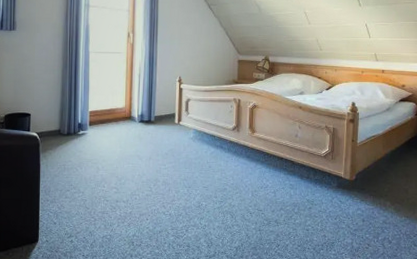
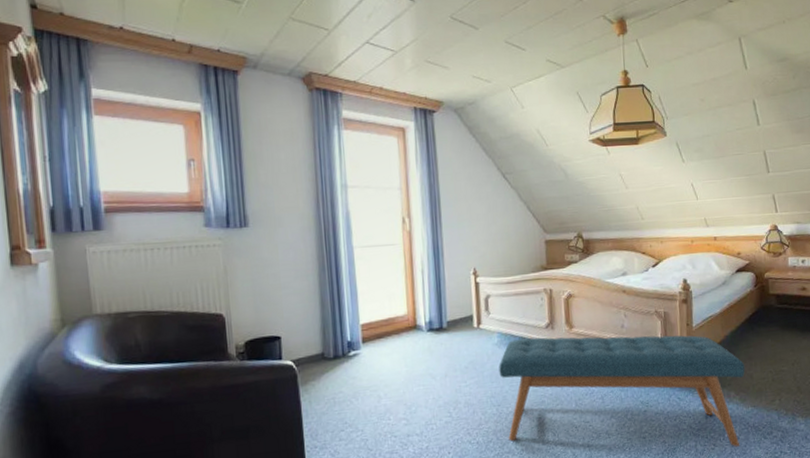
bench: none [192,137,401,249] -> present [499,335,745,447]

